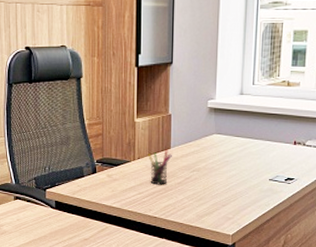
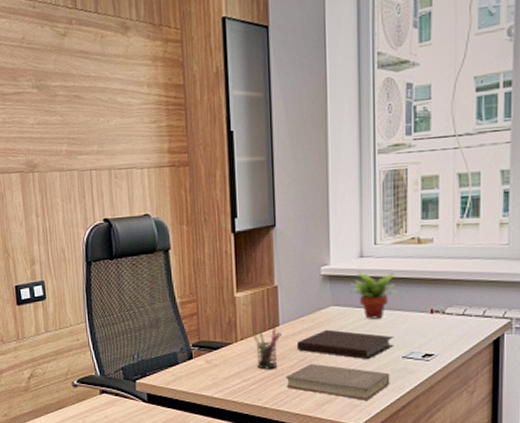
book: none [173,181,259,214] -> present [286,363,390,400]
notebook: none [184,153,264,181] -> present [296,329,394,360]
succulent plant: none [231,106,270,147] -> present [350,271,400,319]

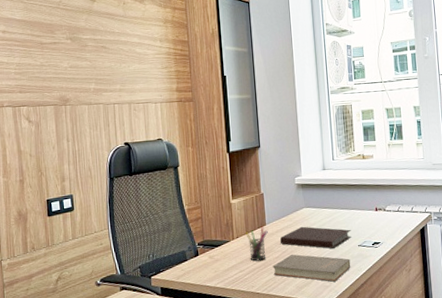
succulent plant: present [350,271,400,319] -> none [317,180,353,217]

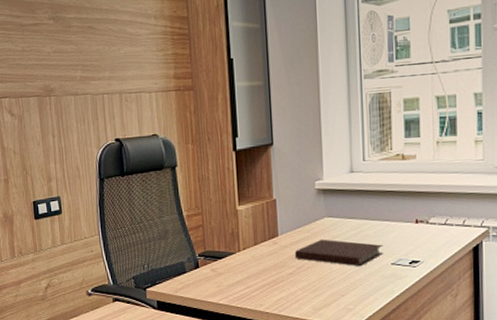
pen holder: present [246,226,268,261] -> none [254,237,280,277]
book: present [273,254,351,282] -> none [285,270,381,304]

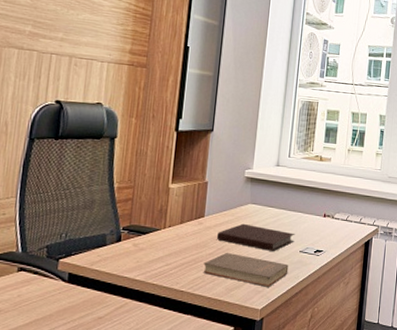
book: none [285,270,381,304] -> present [203,252,289,287]

